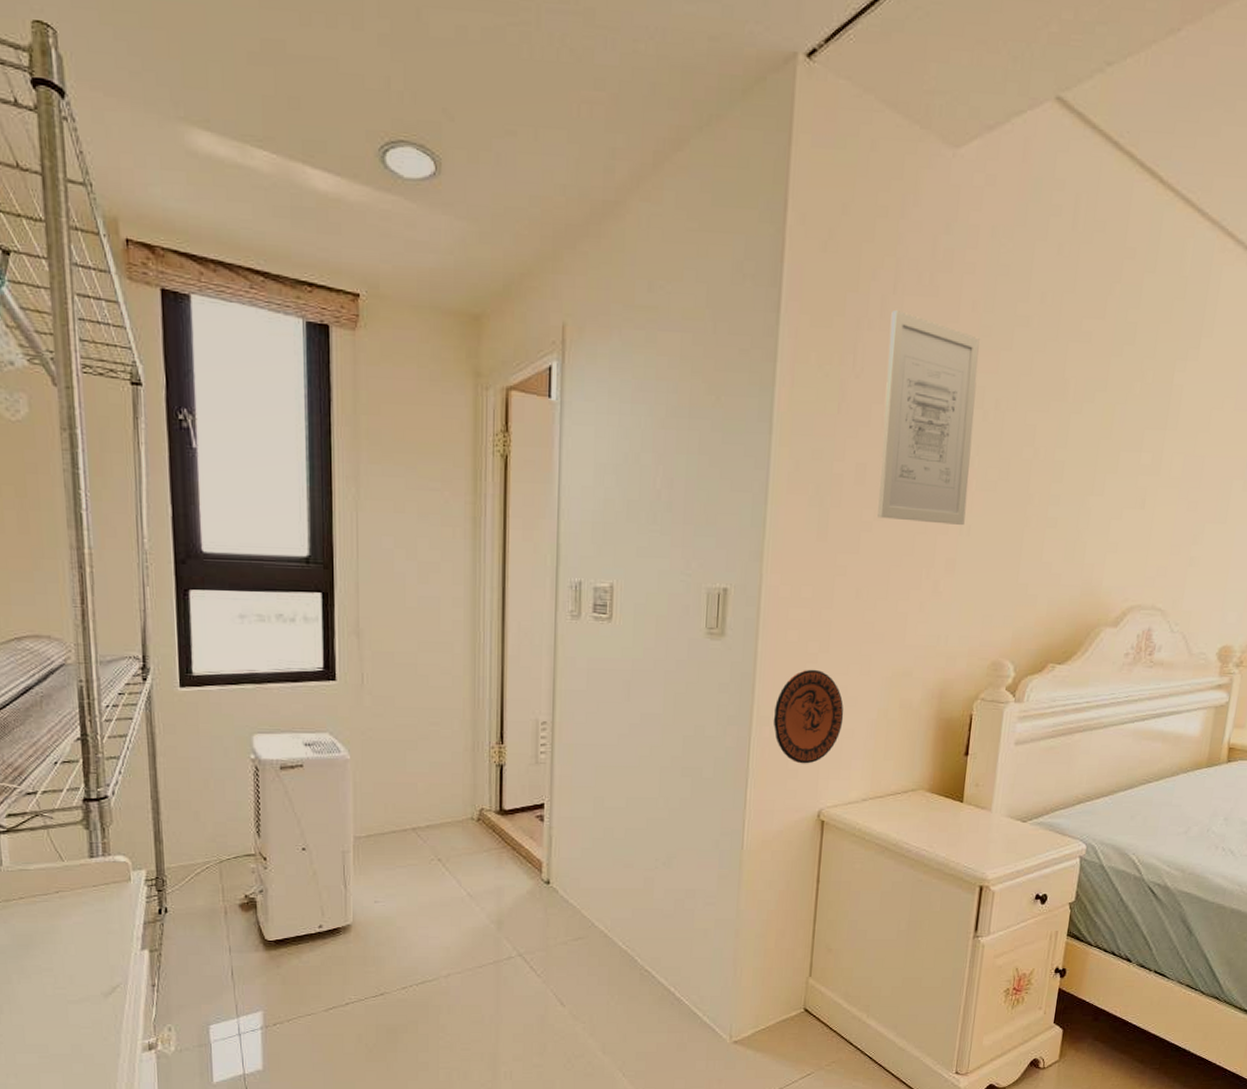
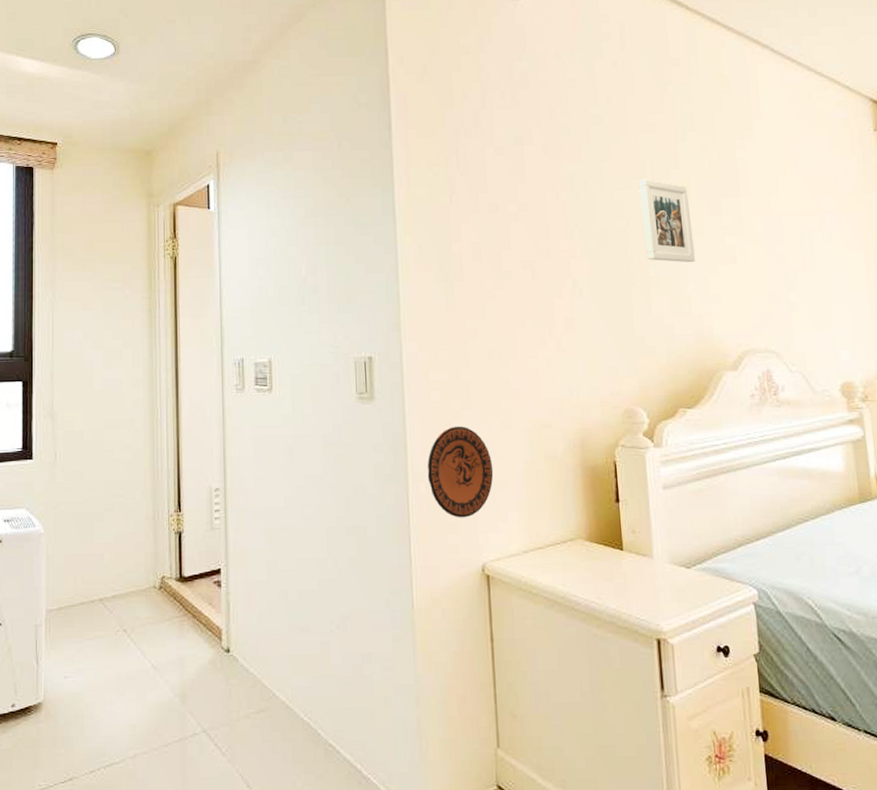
wall art: present [877,309,980,525] -> none [483,119,576,289]
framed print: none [1047,400,1110,505] -> present [638,179,695,263]

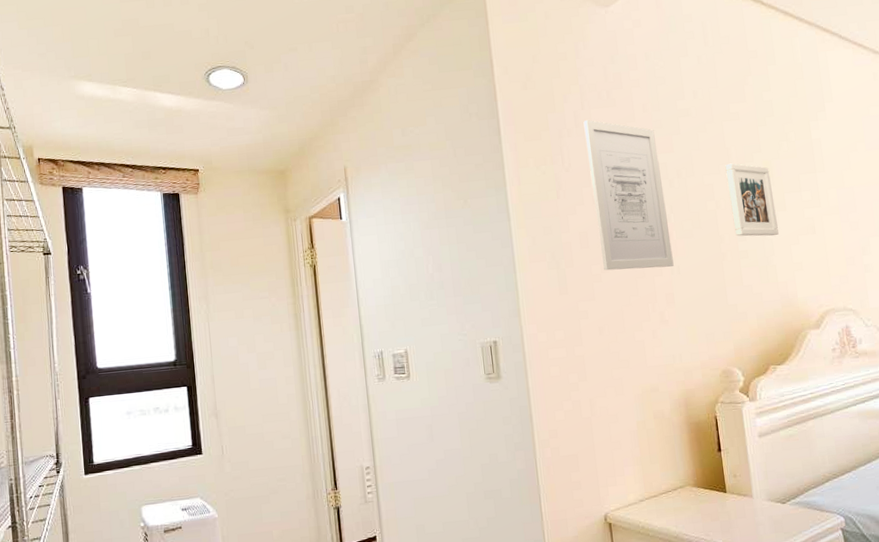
decorative plate: present [427,426,494,518] -> none [551,395,610,476]
wall art: none [483,119,576,289] -> present [583,119,674,271]

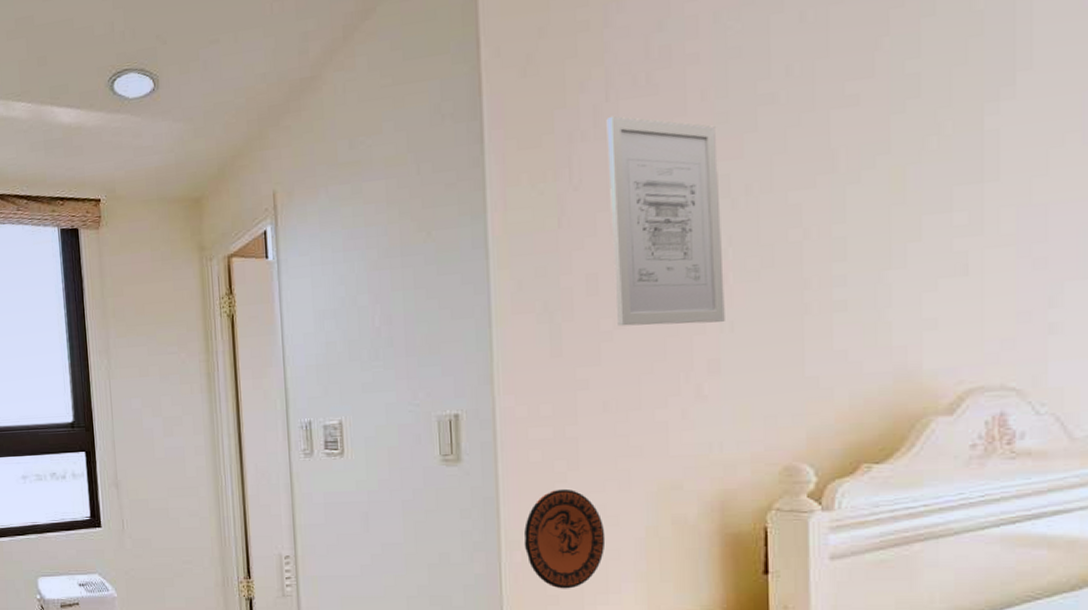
decorative plate: none [551,395,610,476] -> present [524,488,606,589]
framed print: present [725,163,779,237] -> none [825,171,903,280]

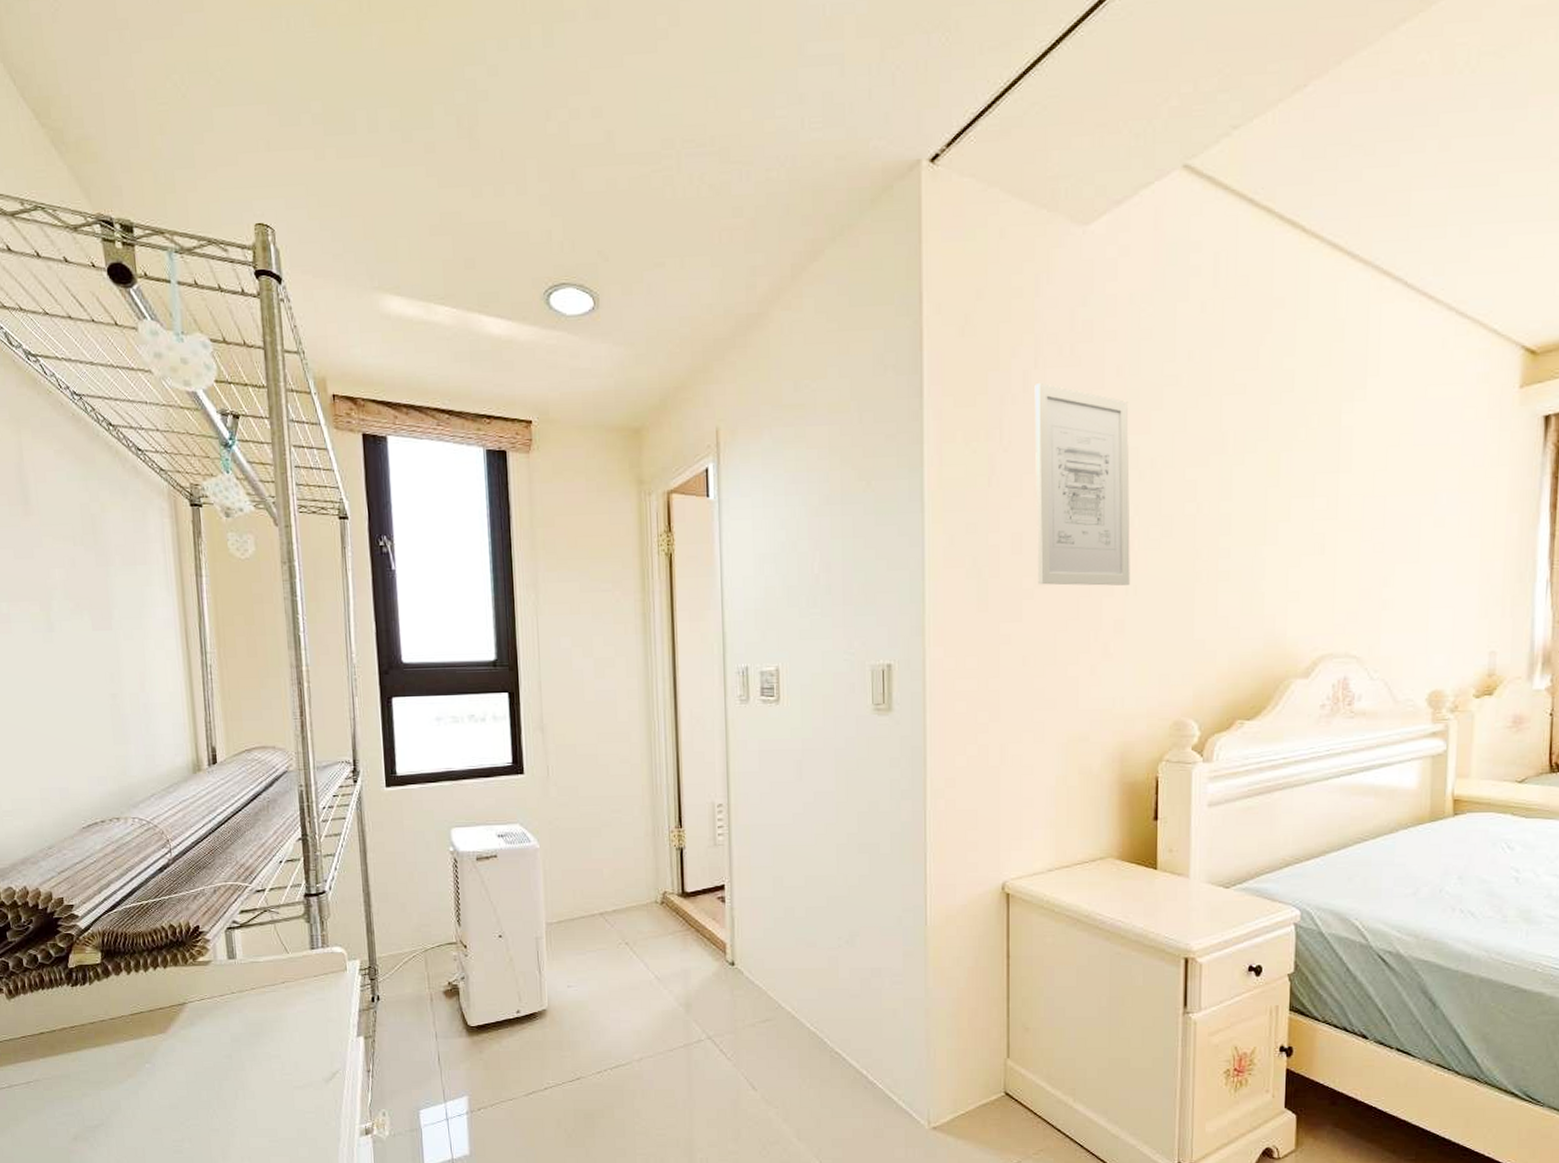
decorative plate: present [524,488,606,589] -> none [947,739,1021,836]

